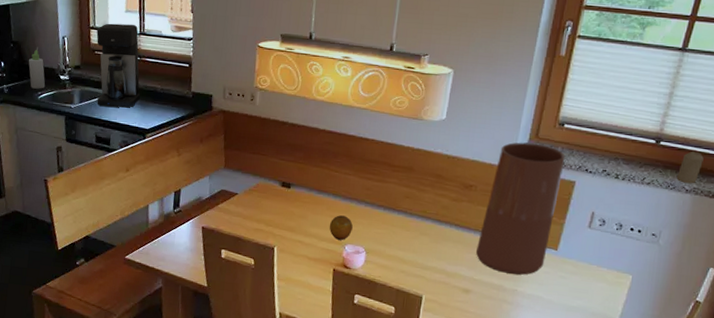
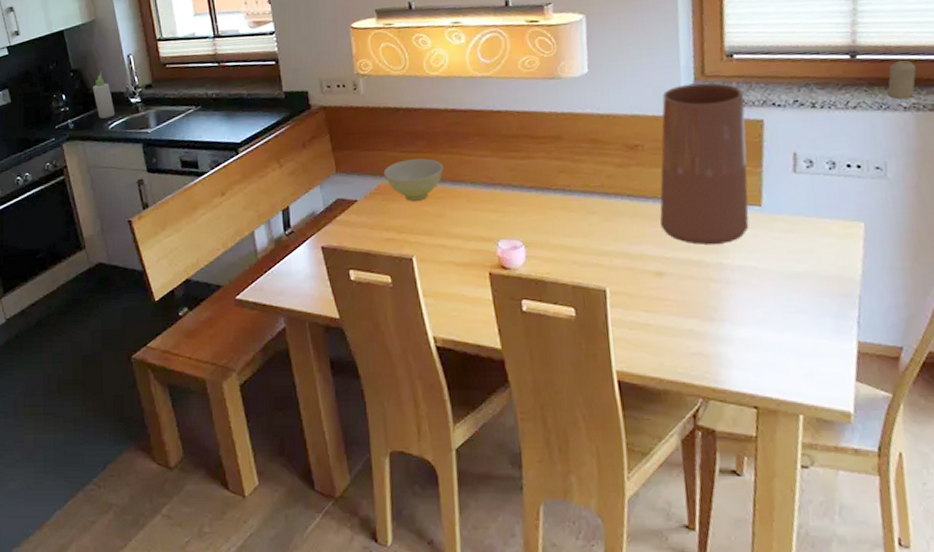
coffee maker: present [96,23,141,108] -> none [165,28,225,125]
bowl: none [263,166,313,202] -> present [383,158,444,201]
fruit: present [329,215,353,240] -> none [473,206,503,236]

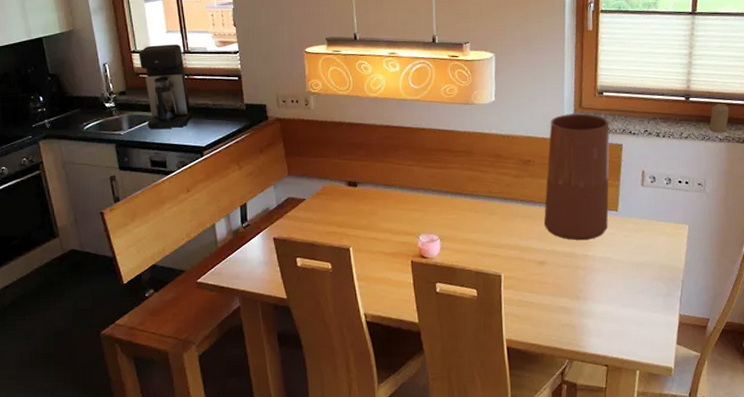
bottle: present [93,71,115,119] -> none [70,77,91,120]
coffee maker: none [165,28,225,125] -> present [139,44,192,129]
bowl: present [383,158,444,201] -> none [328,166,378,201]

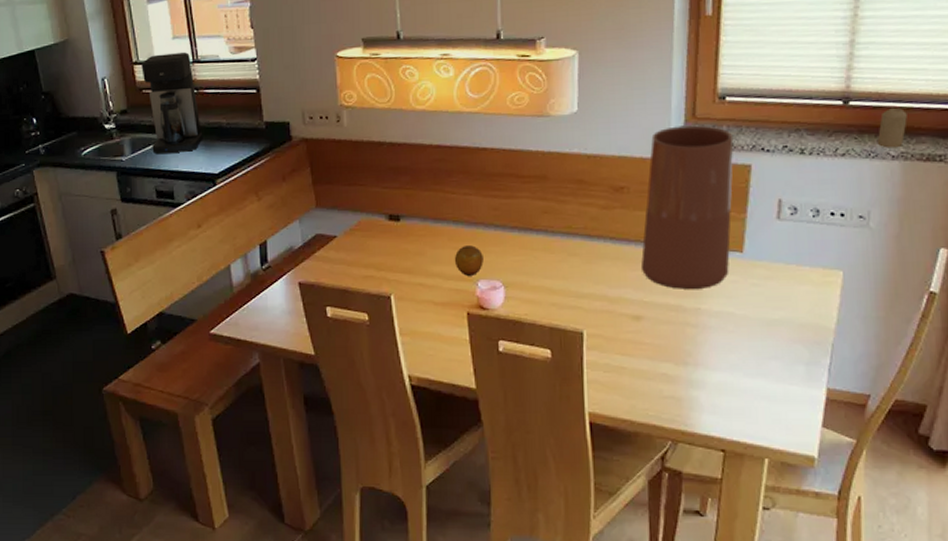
fruit: none [400,206,424,231] -> present [454,245,484,276]

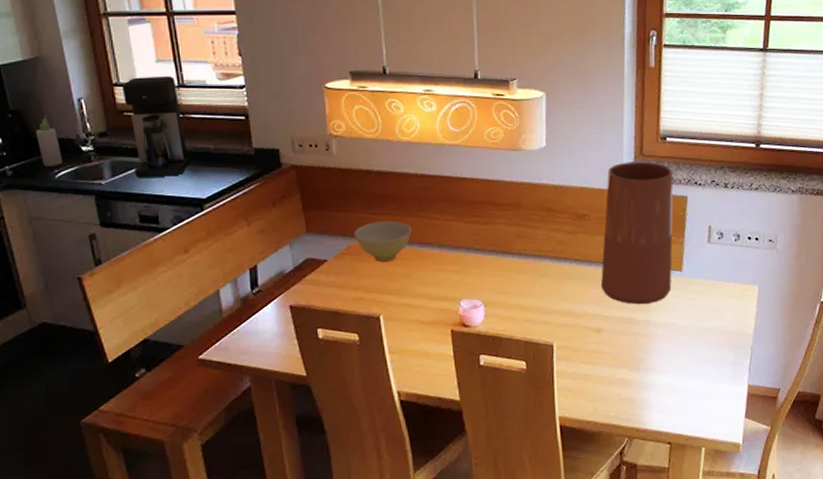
bottle: none [65,94,89,145] -> present [36,114,63,167]
bowl: none [364,195,426,238] -> present [354,221,412,262]
fruit: present [454,245,484,276] -> none [438,268,465,296]
candle: present [877,107,907,149] -> none [781,150,802,184]

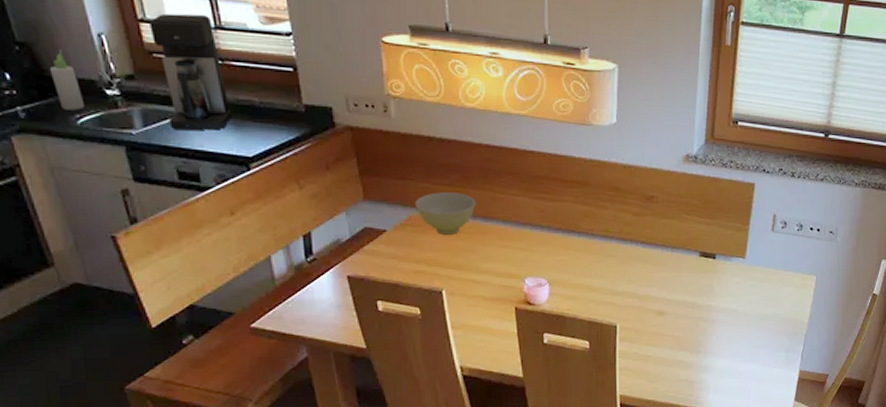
vase: present [601,161,674,304] -> none [666,144,742,289]

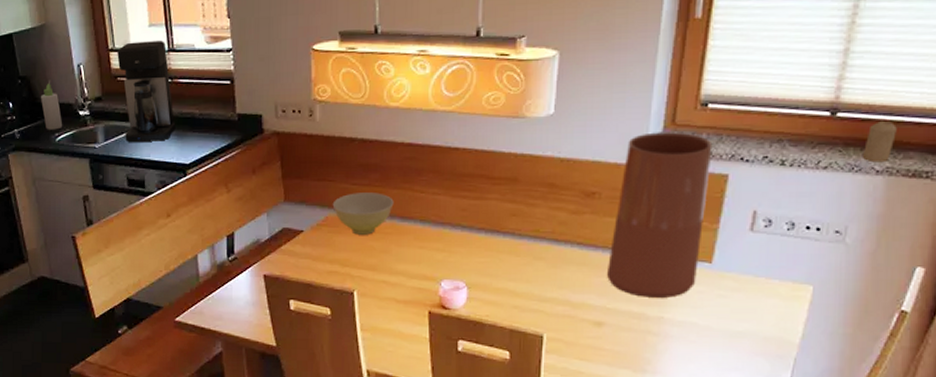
vase: none [666,144,742,289] -> present [607,132,713,298]
candle: none [846,142,868,177] -> present [862,120,897,163]

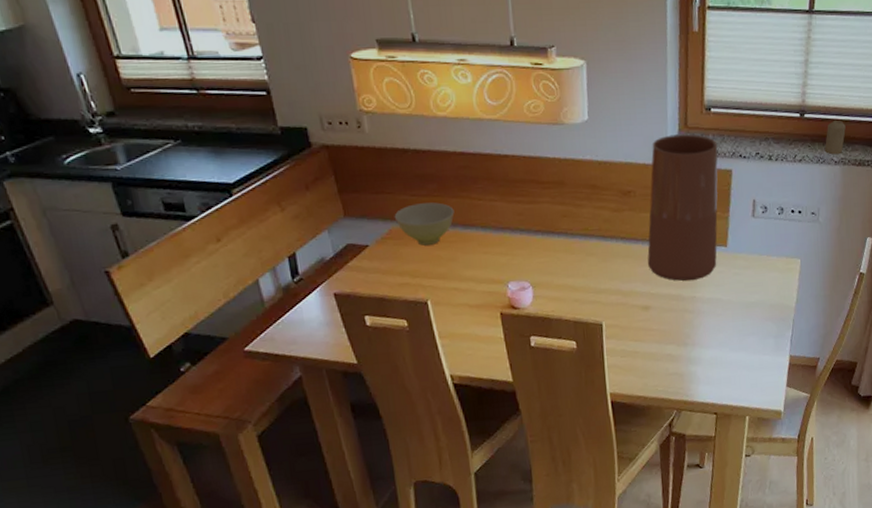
bottle: present [41,80,63,130] -> none [35,92,71,151]
coffee maker: present [117,41,176,142] -> none [125,47,212,162]

